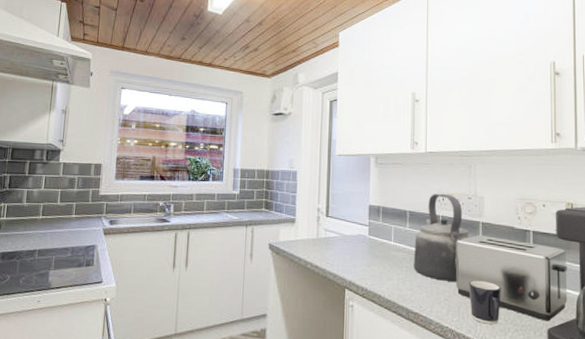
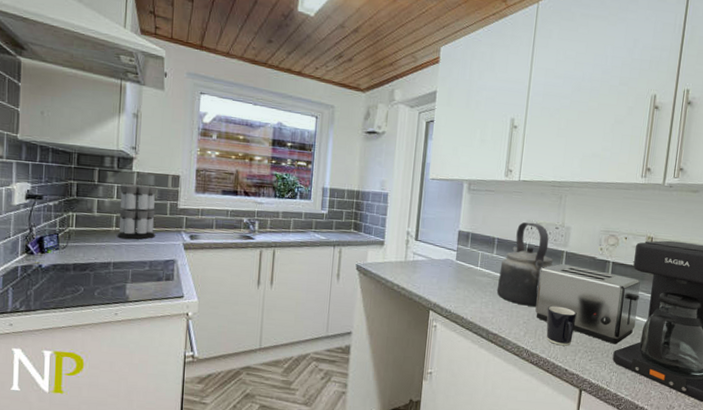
spice rack: none [43,168,80,227] -> present [117,178,157,240]

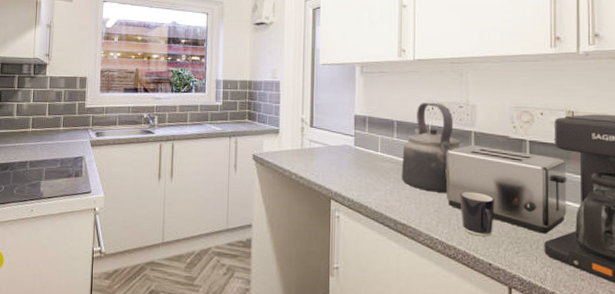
spice rack: present [117,178,157,240] -> none [33,82,67,139]

